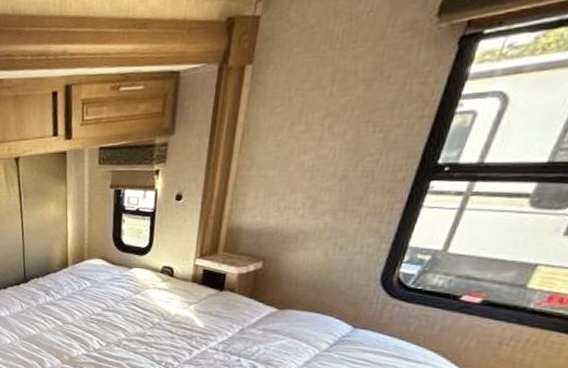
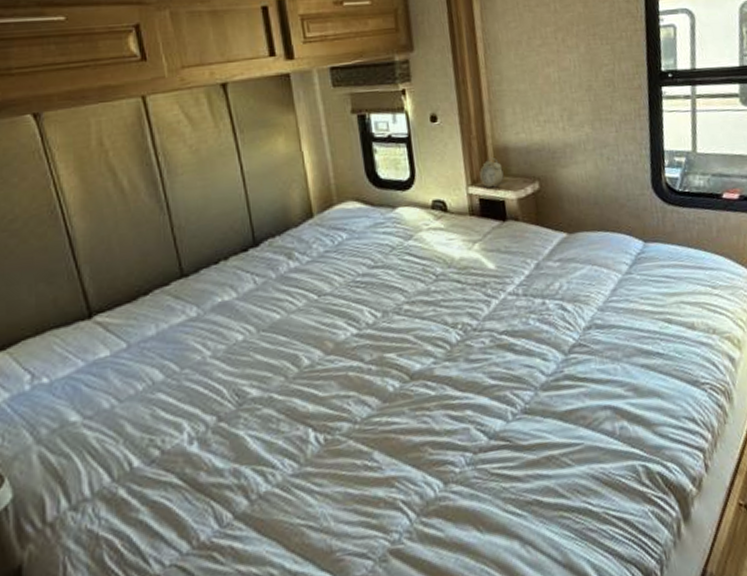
alarm clock: none [208,235,232,262] -> present [479,157,504,188]

